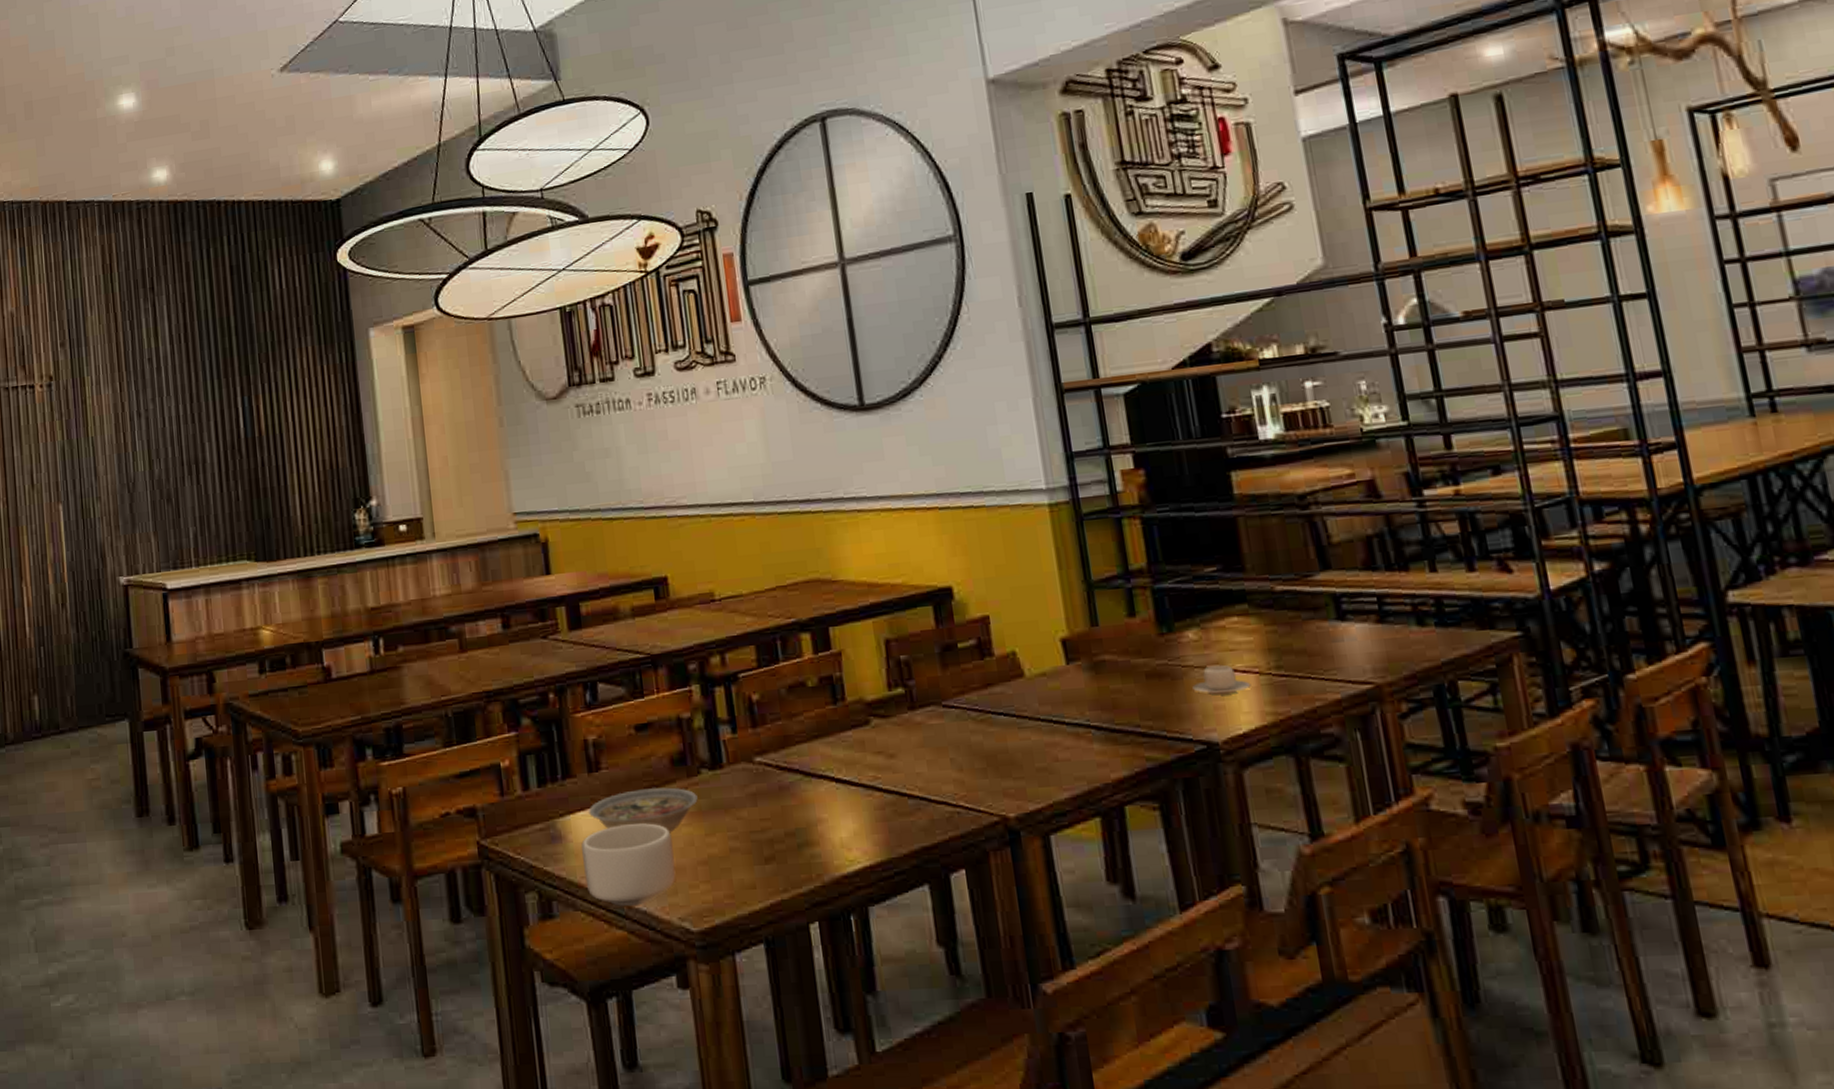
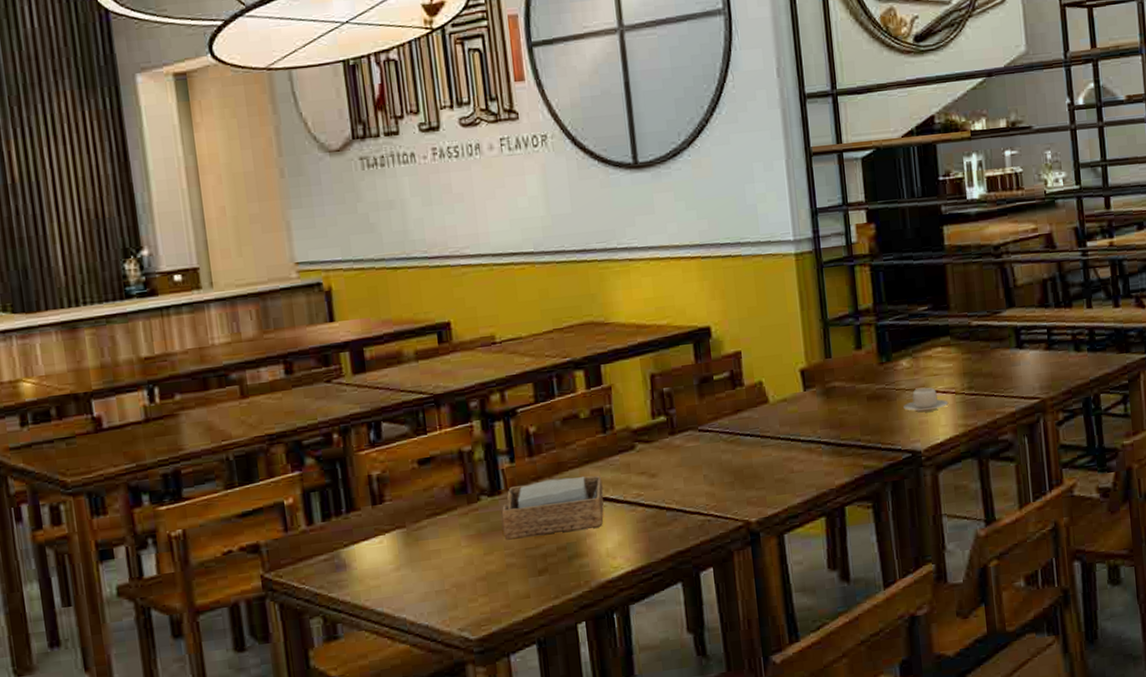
mug: present [581,823,676,907] -> none [365,547,456,624]
soup bowl: present [588,787,698,833] -> none [372,514,477,555]
napkin holder: none [723,752,837,820] -> present [501,475,604,539]

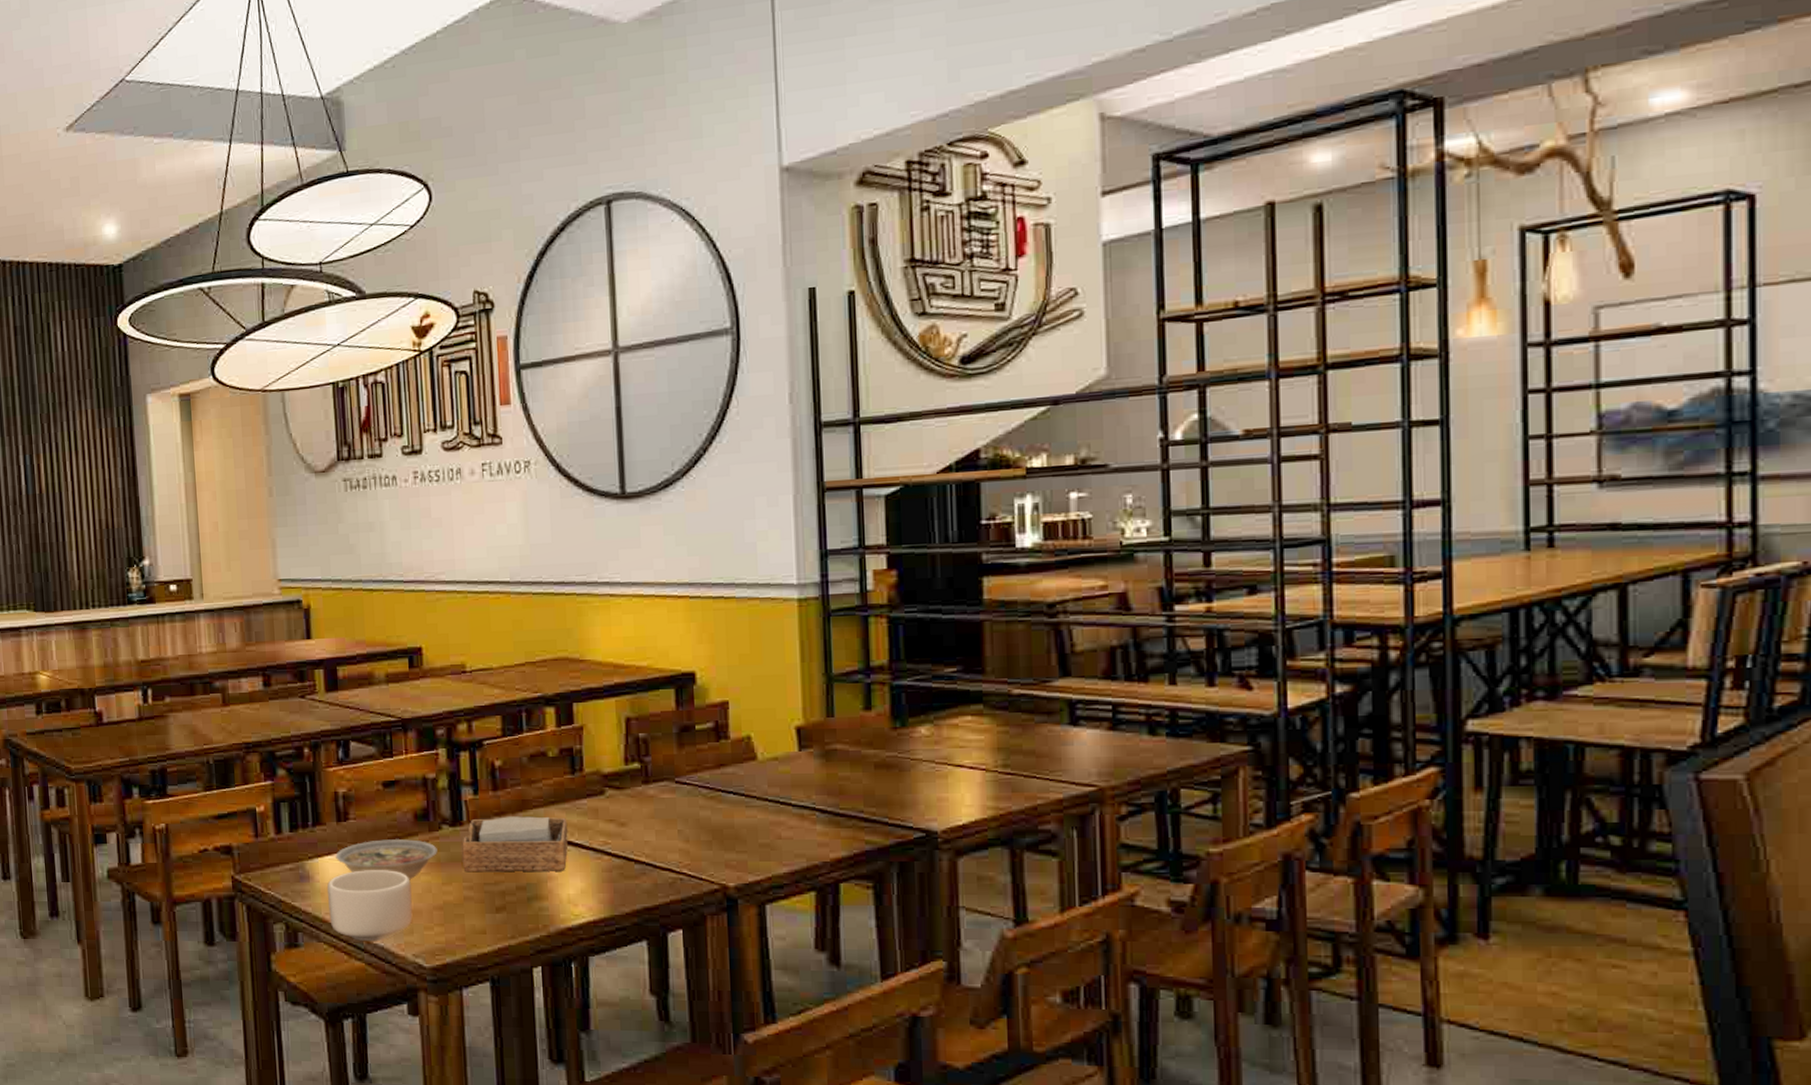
mug: none [365,547,456,624] -> present [326,870,413,942]
soup bowl: none [372,514,477,555] -> present [336,839,437,880]
teacup: present [903,387,949,413] -> none [919,760,976,788]

